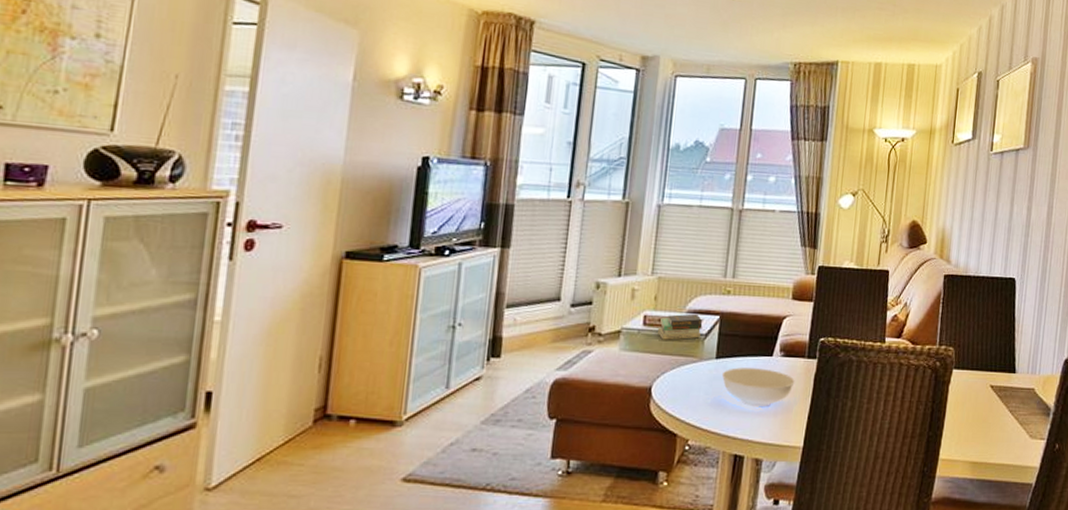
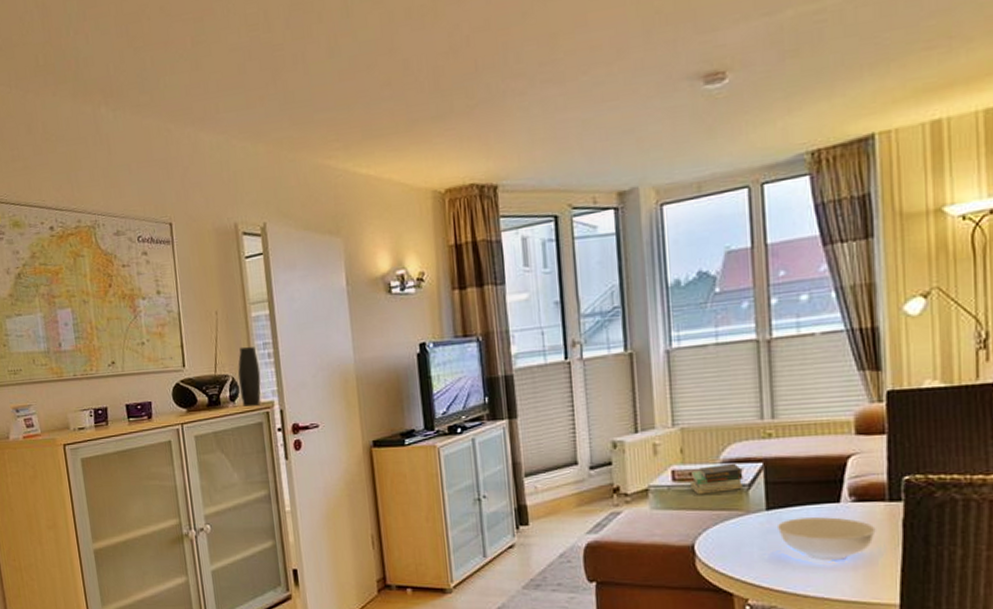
vase: none [185,121,221,194] -> present [237,346,261,408]

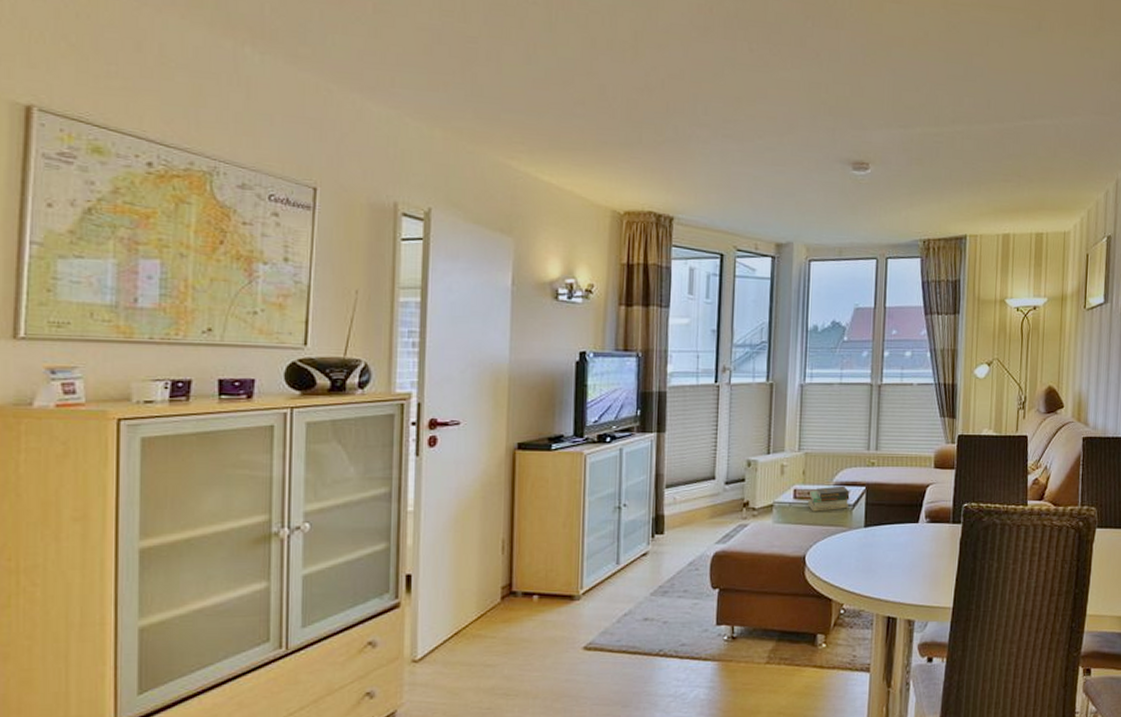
vase: present [237,346,261,408] -> none [372,331,401,397]
bowl: present [776,517,876,561] -> none [871,535,941,572]

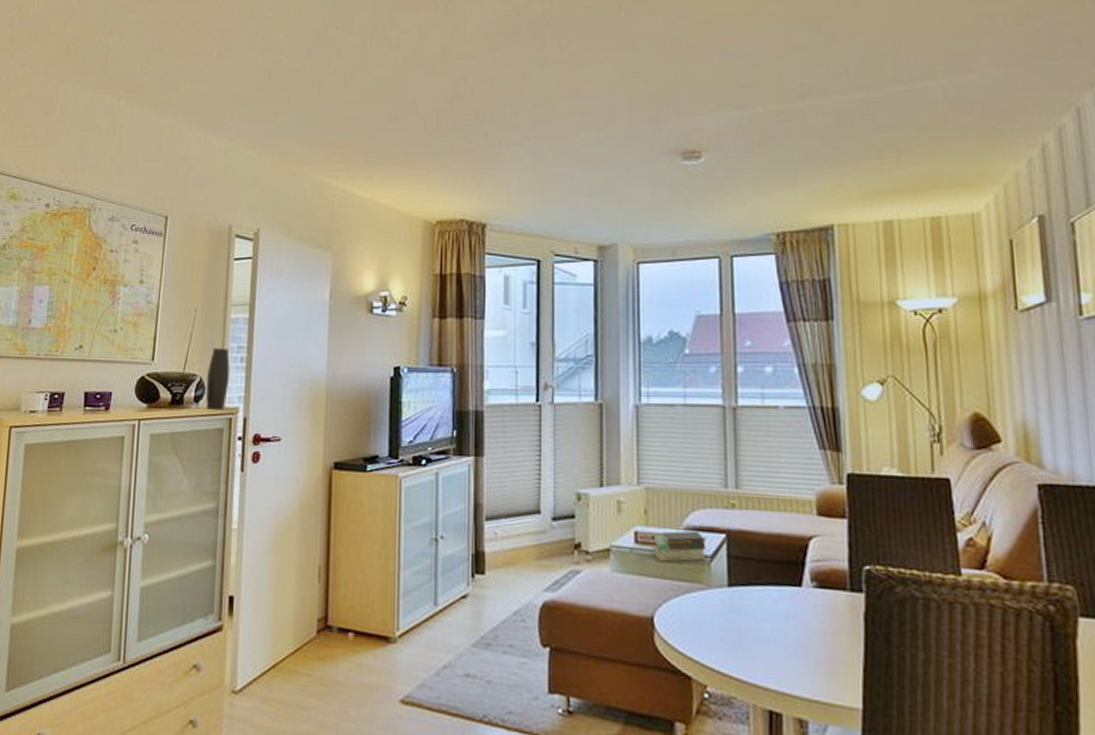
vase: none [372,331,401,397] -> present [206,347,231,411]

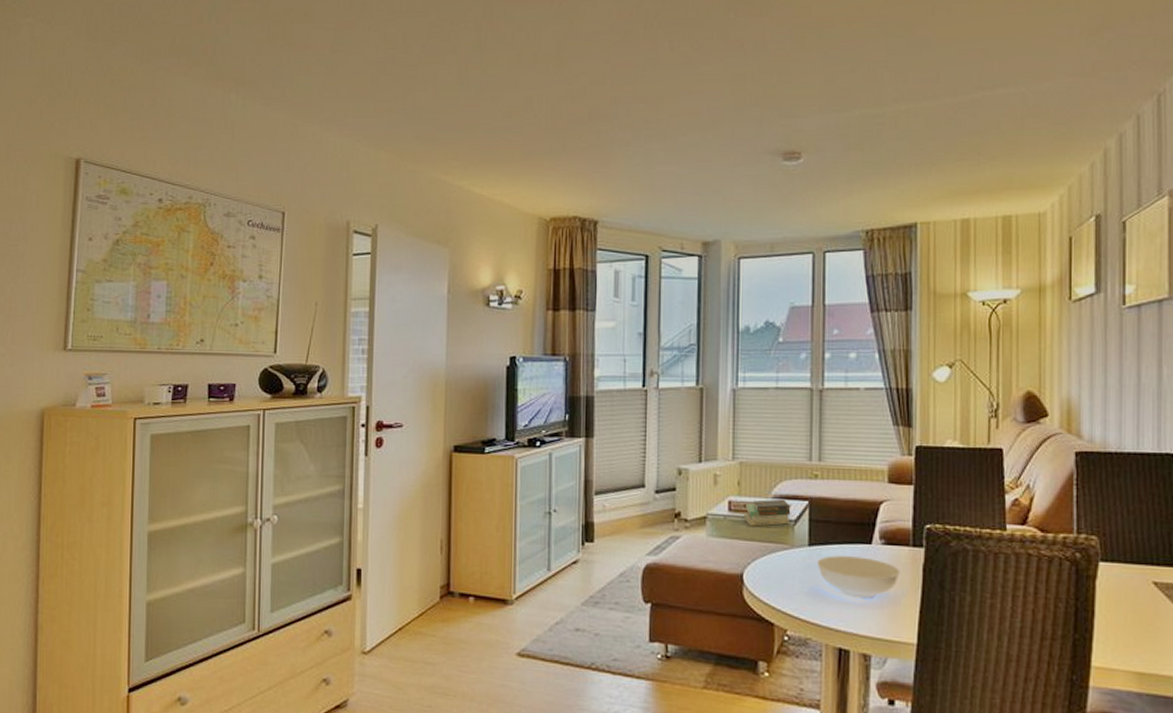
vase: present [206,347,231,411] -> none [328,340,352,400]
bowl: none [738,599,838,652] -> present [816,555,900,599]

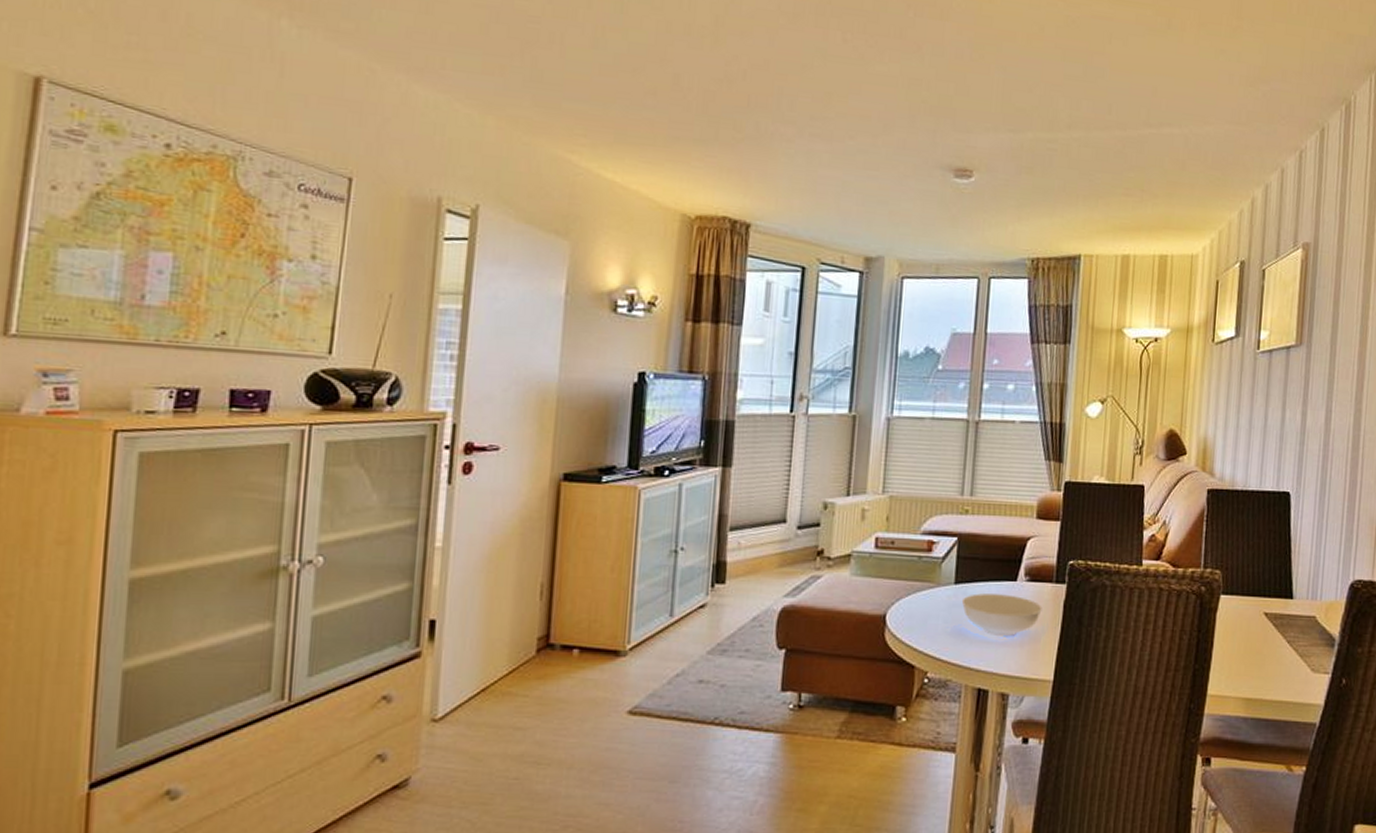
books: present [743,499,791,526] -> none [890,535,939,564]

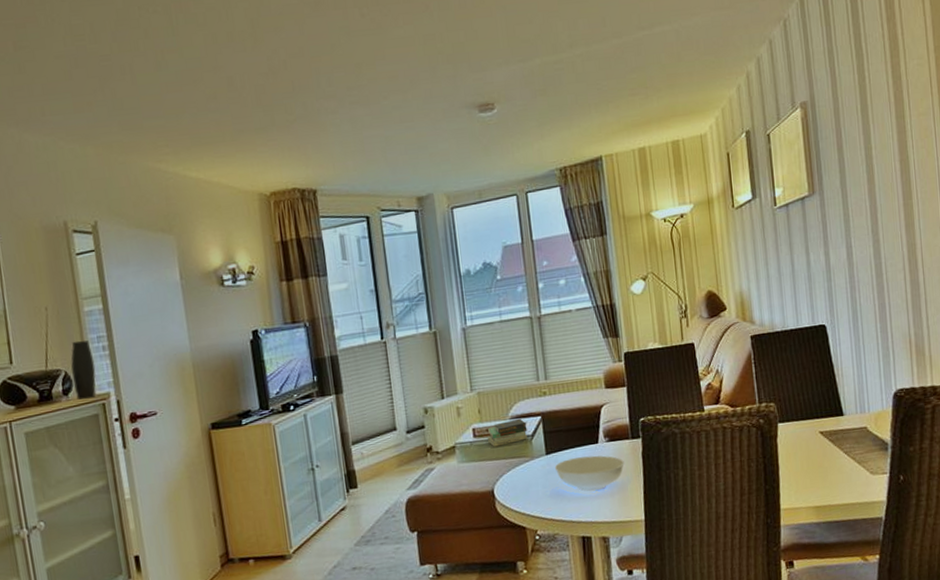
vase: none [403,341,437,416] -> present [70,340,96,400]
books: none [890,535,939,564] -> present [486,418,528,447]

